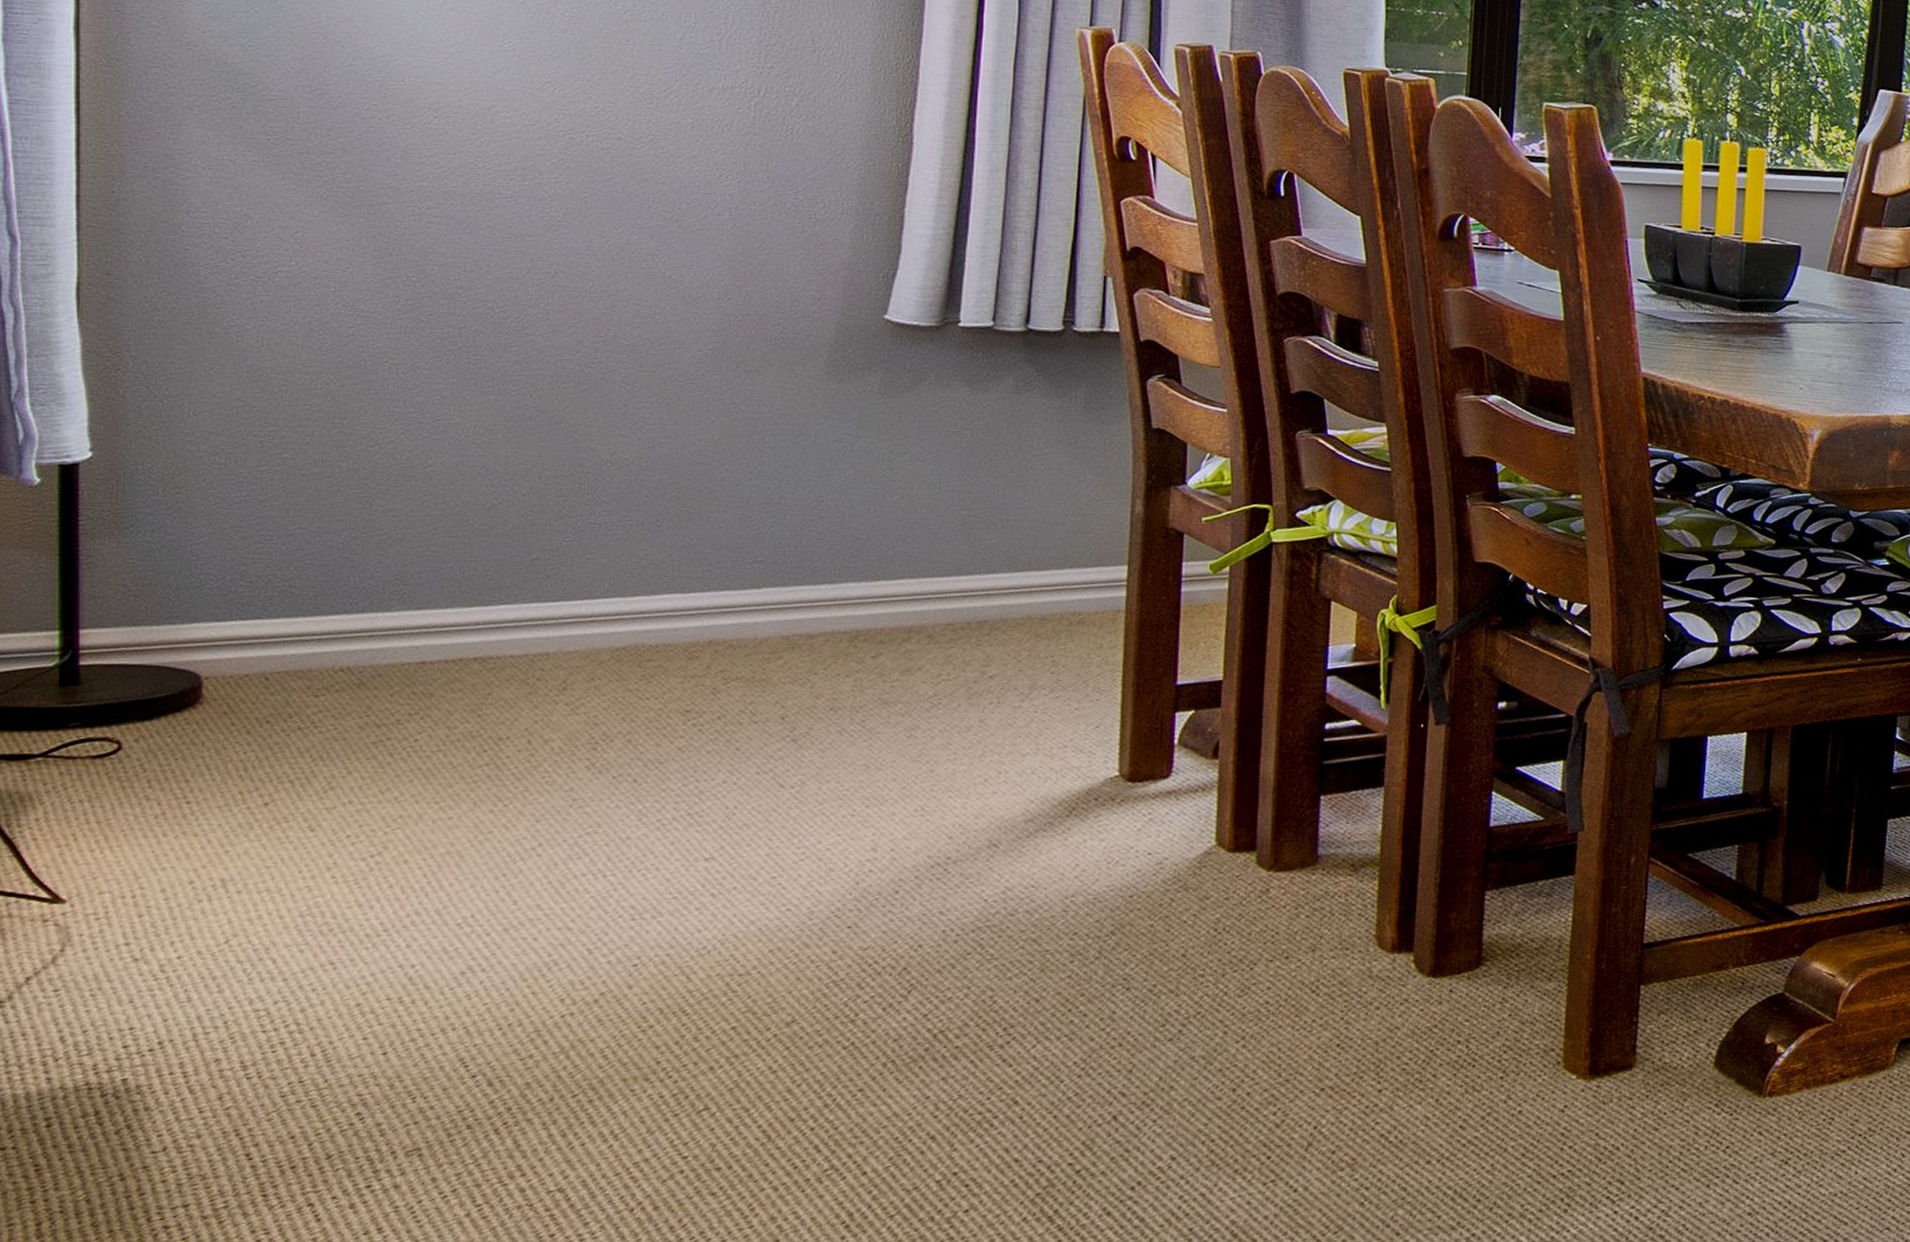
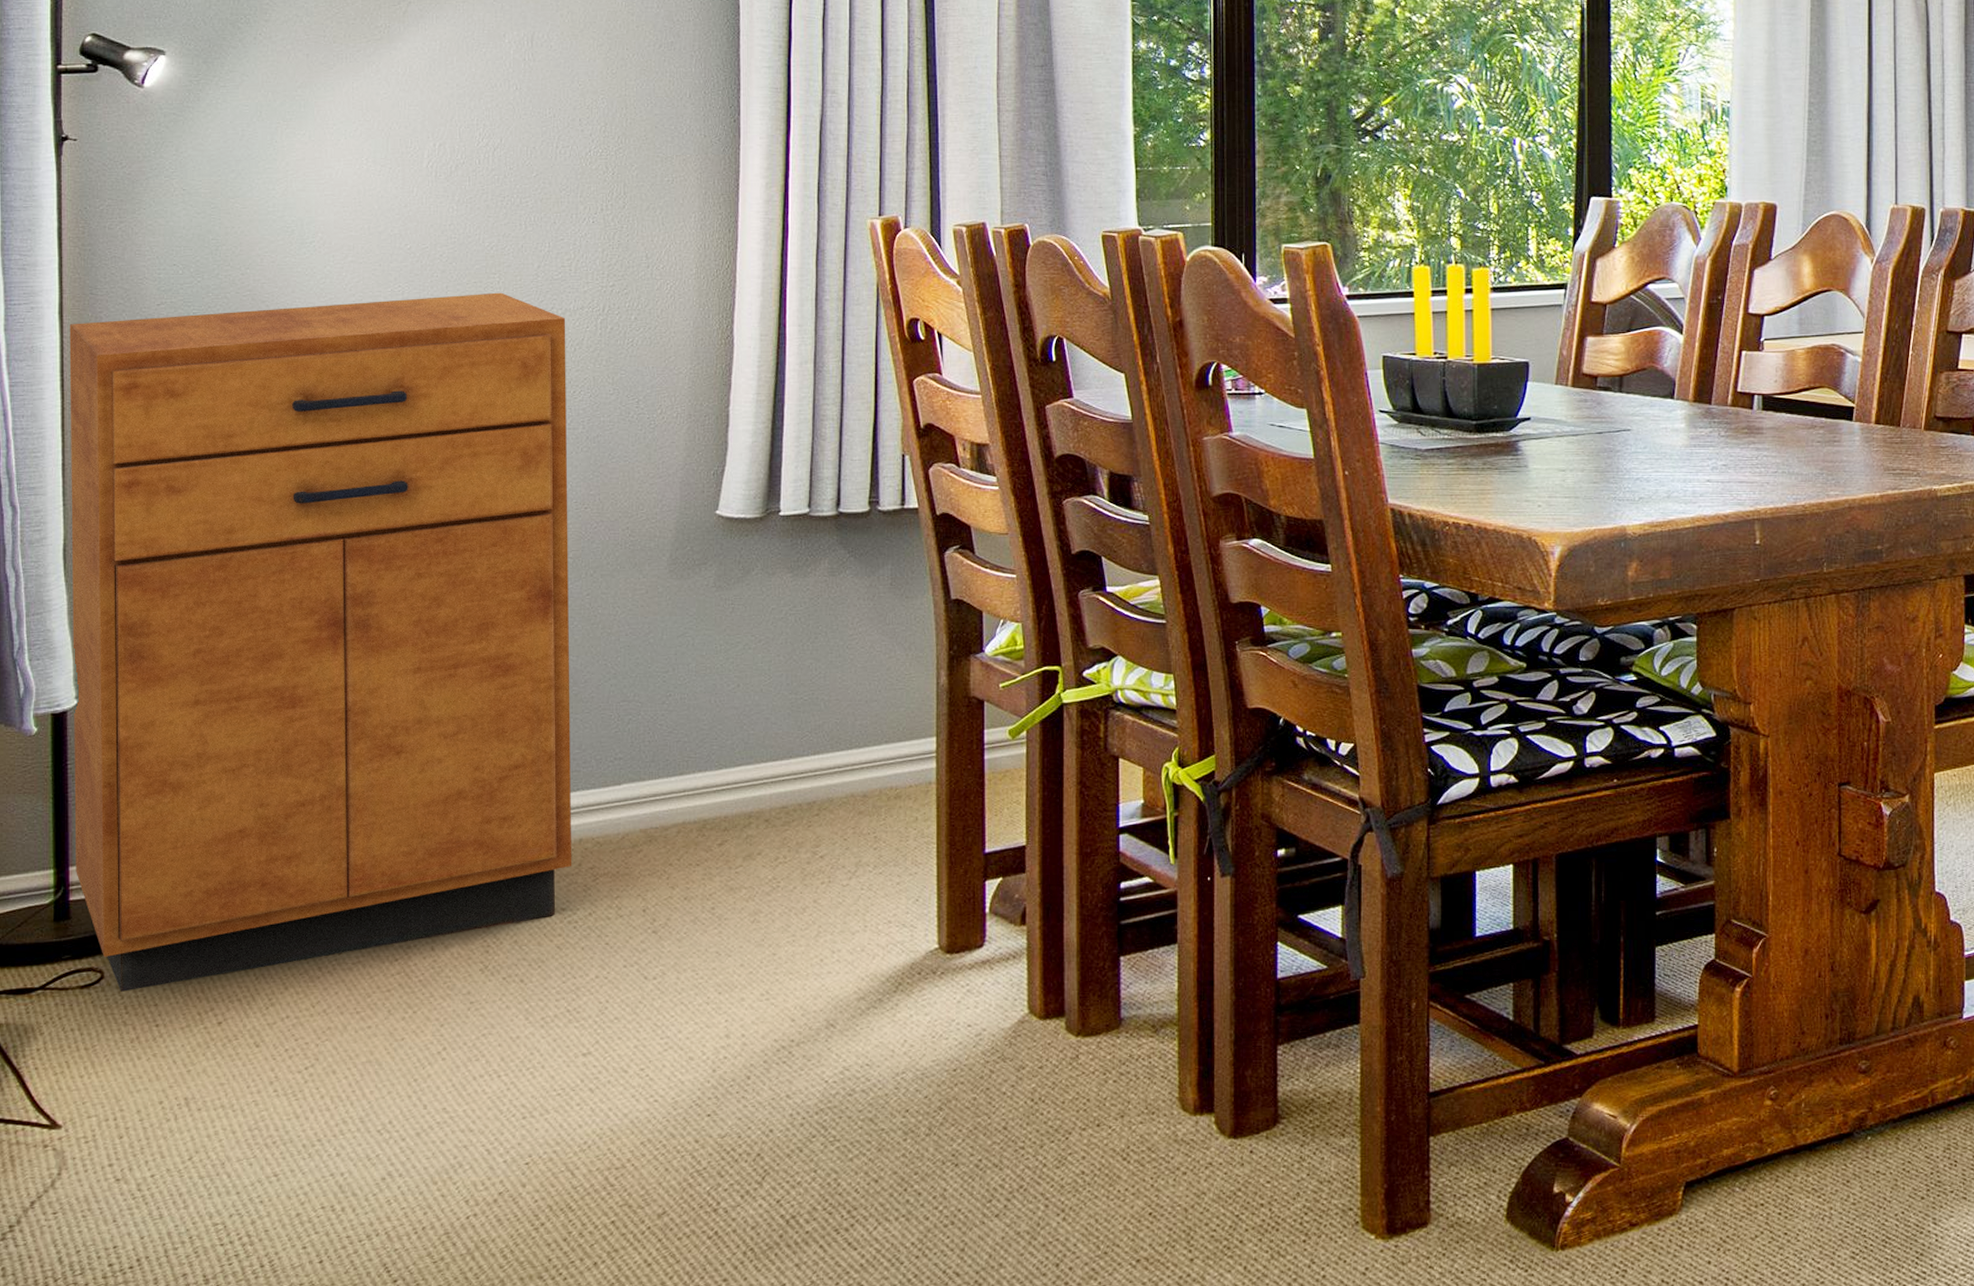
cabinet: none [87,41,713,765] -> present [69,292,572,992]

